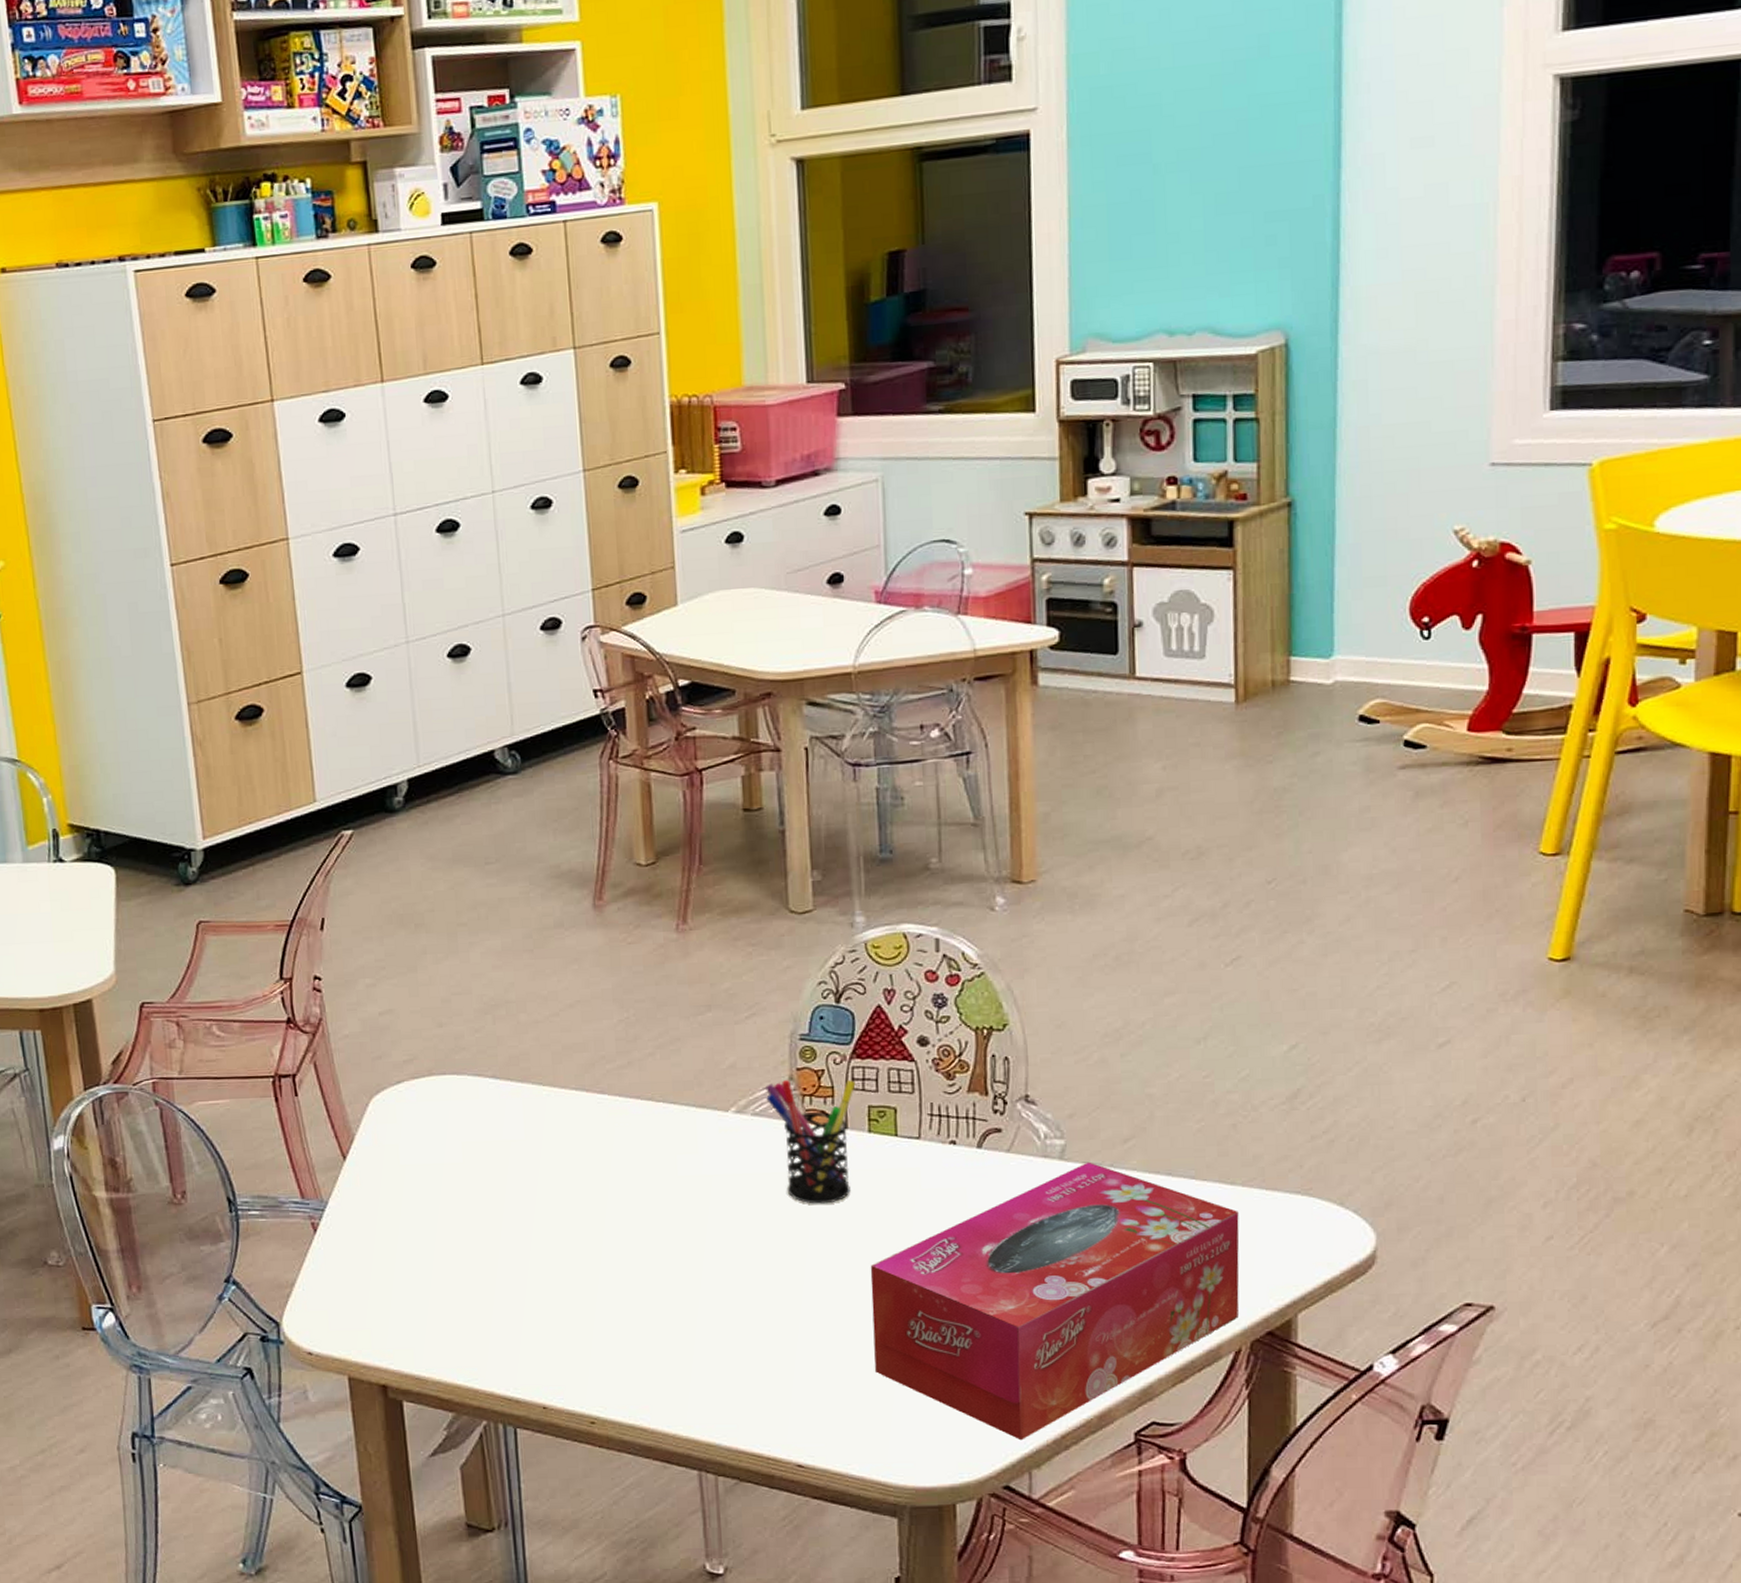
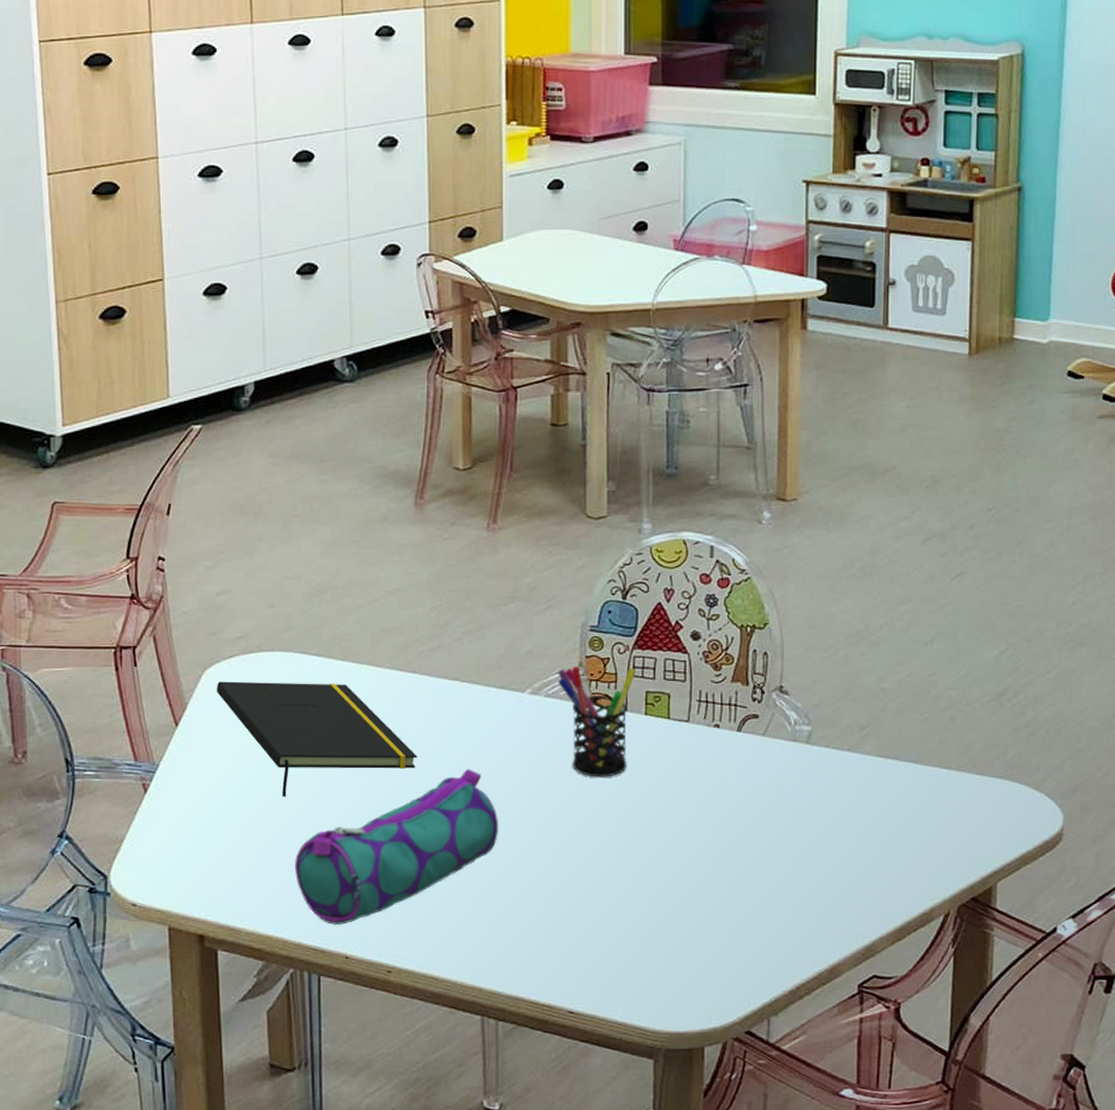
notepad: none [385,1107,611,1234] -> present [216,681,417,797]
pencil case: none [482,1197,707,1373] -> present [295,768,498,926]
tissue box: present [870,1161,1240,1441] -> none [640,746,953,991]

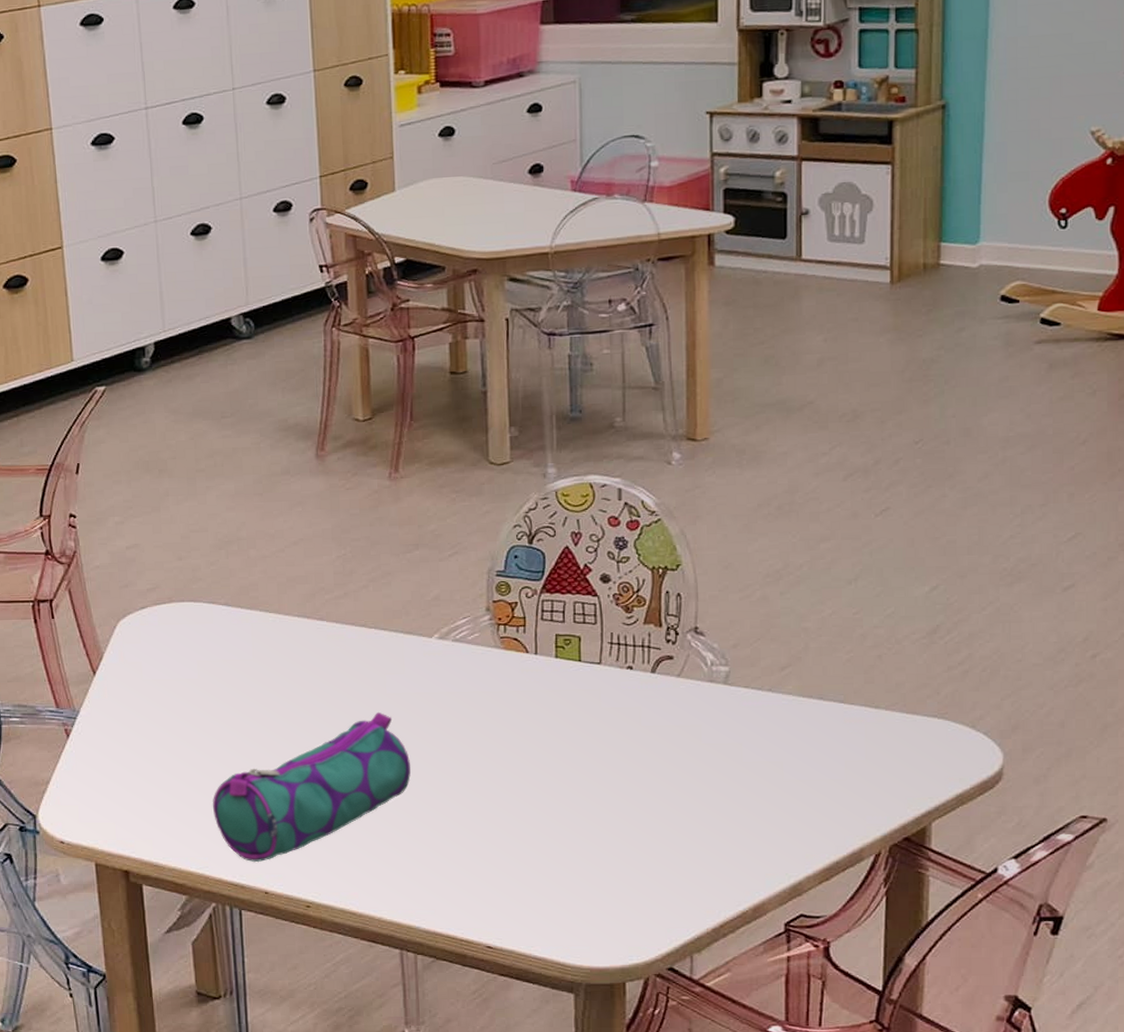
notepad: present [216,681,417,797] -> none [130,631,328,740]
pen holder: present [558,666,636,778] -> none [465,611,545,720]

